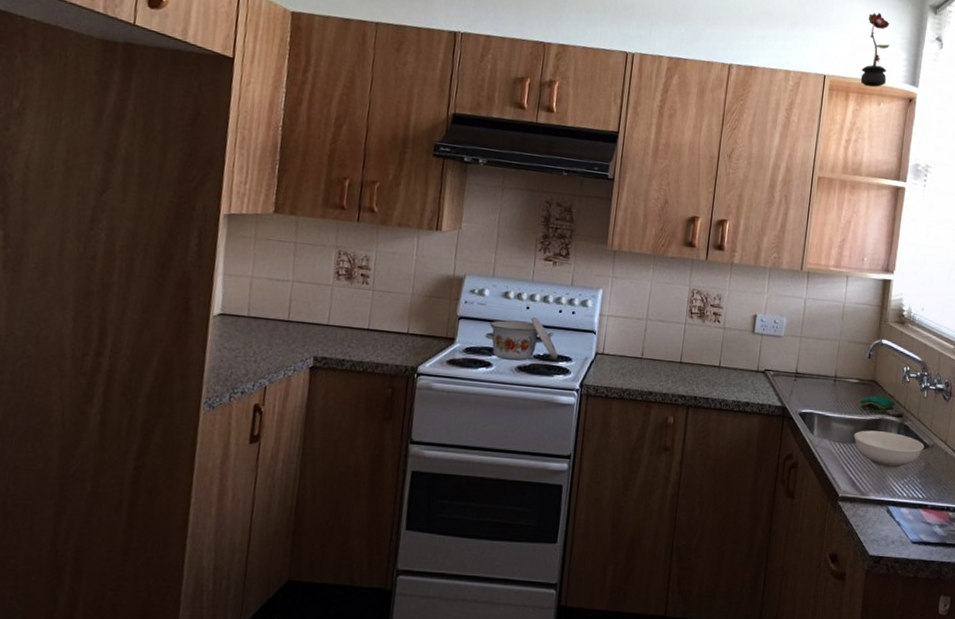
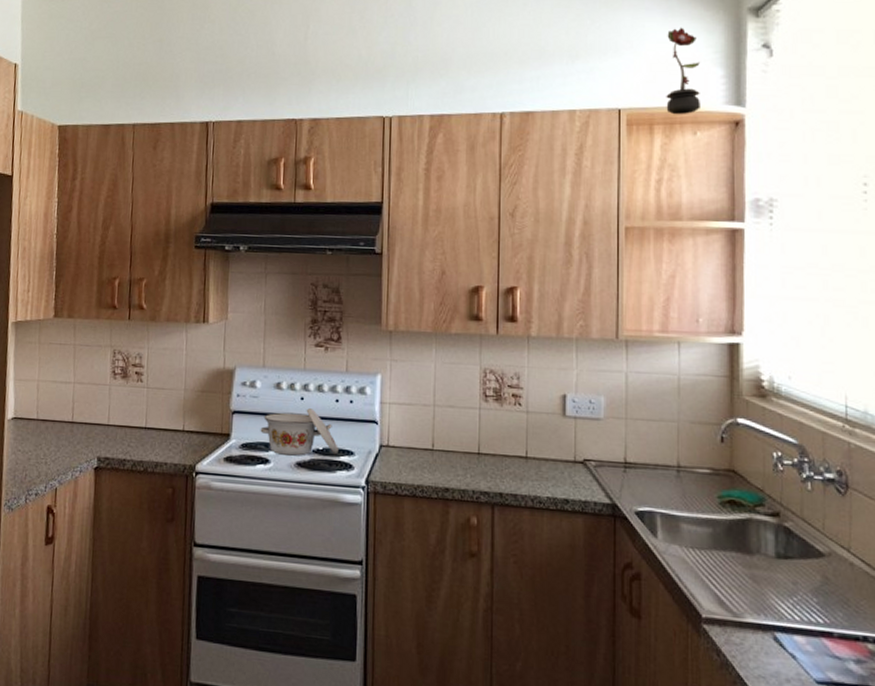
bowl: present [854,430,925,469] -> none [713,533,817,584]

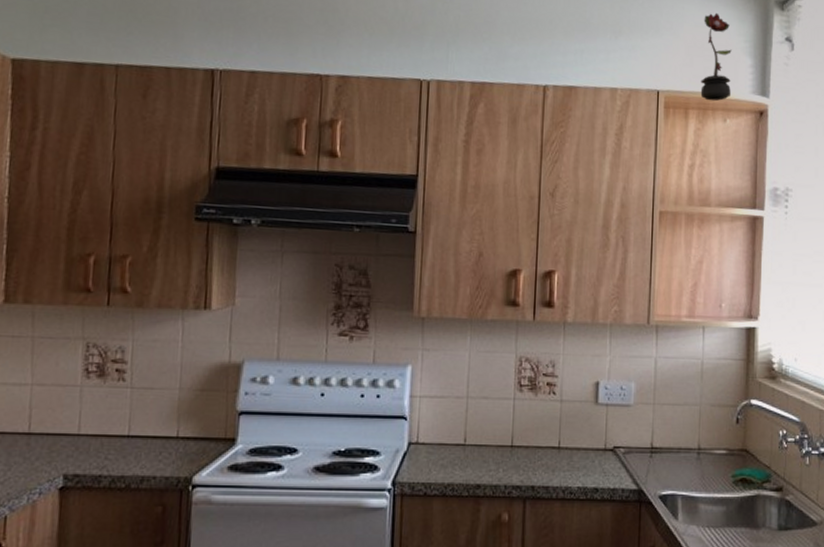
cooking pot: present [260,408,338,456] -> none [272,405,363,460]

